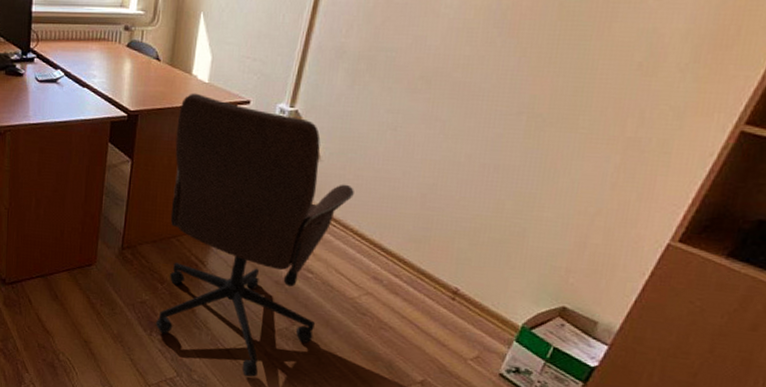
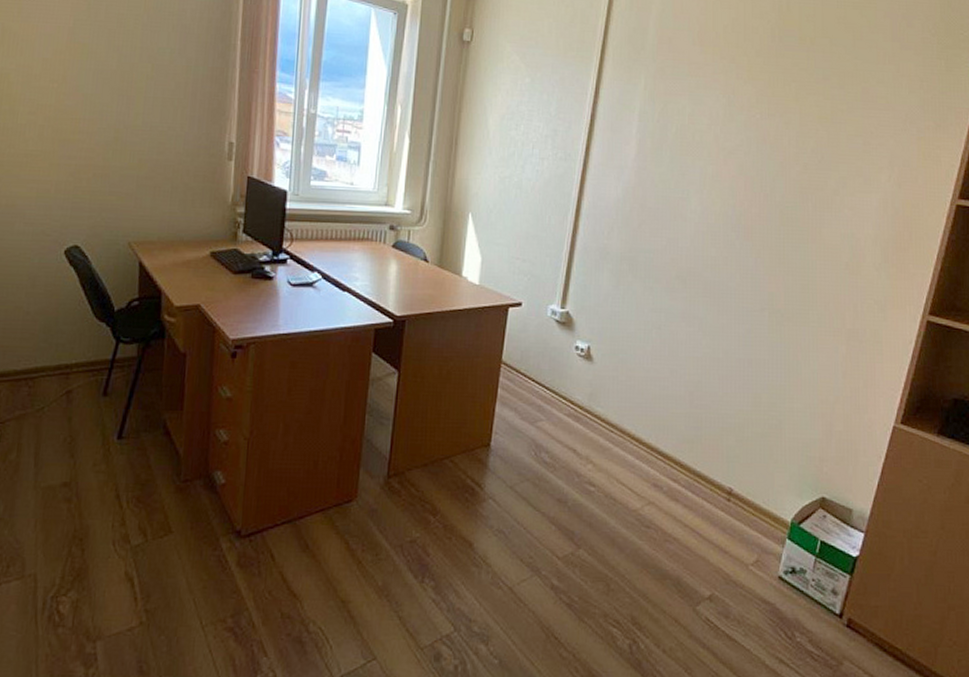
office chair: present [155,93,354,377] -> none [427,295,628,620]

